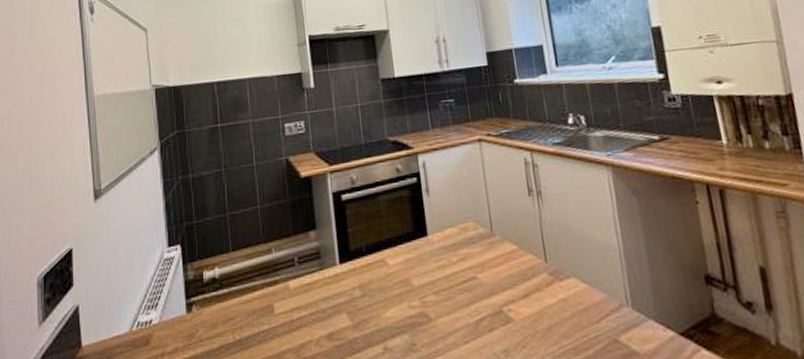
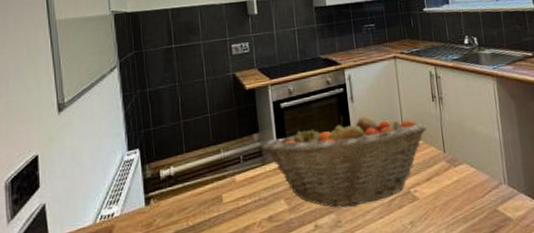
fruit basket: none [319,211,523,327] -> present [261,115,427,208]

